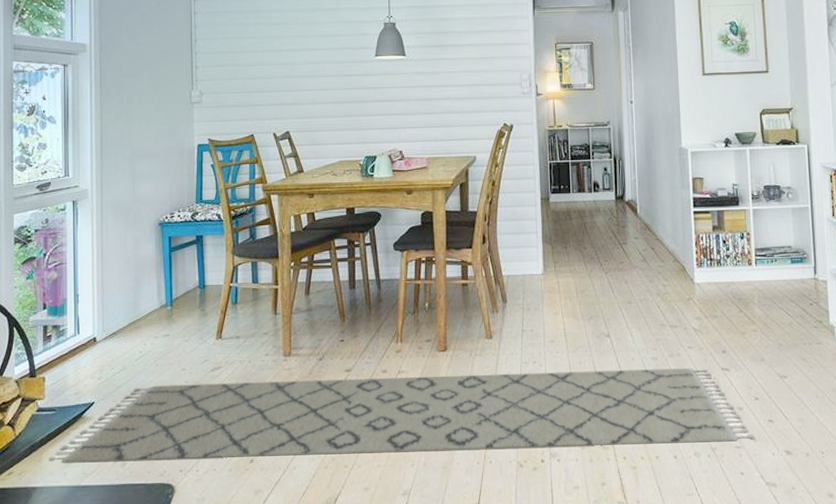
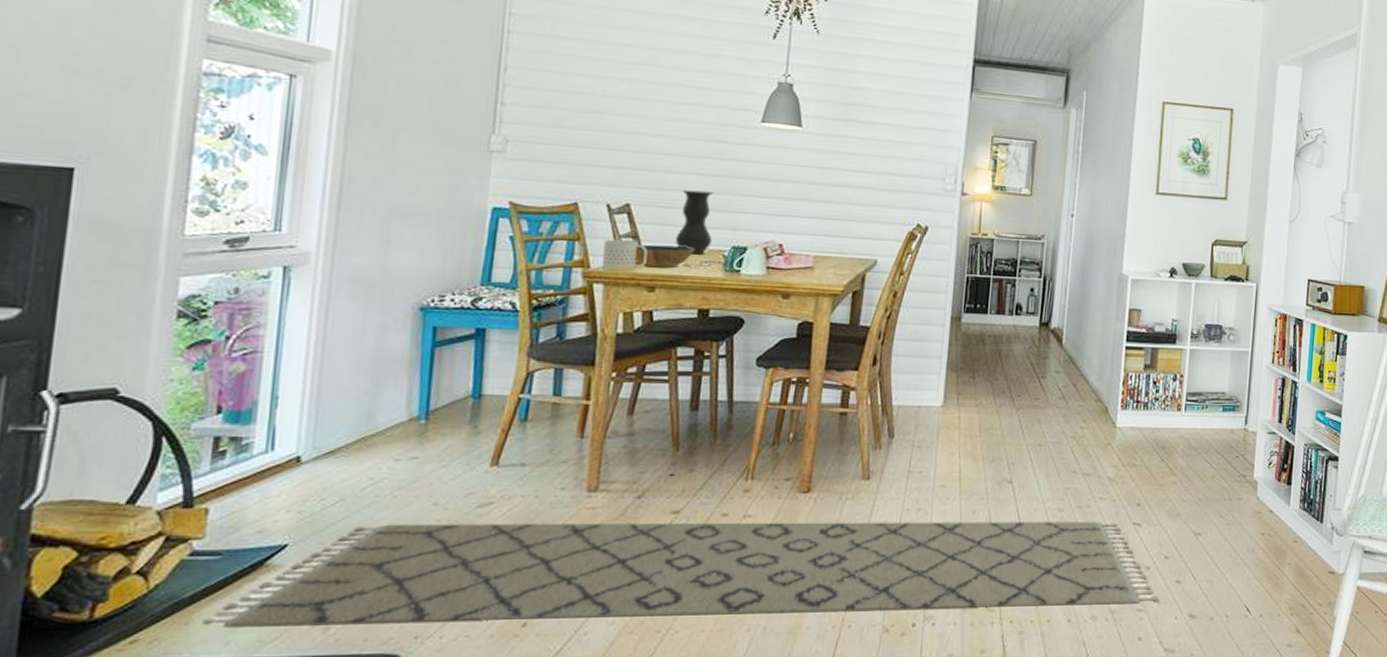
mug: none [274,159,306,184] -> present [602,239,648,272]
bowl: none [298,160,339,180] -> present [635,244,695,269]
vase: none [324,115,350,166] -> present [675,189,713,255]

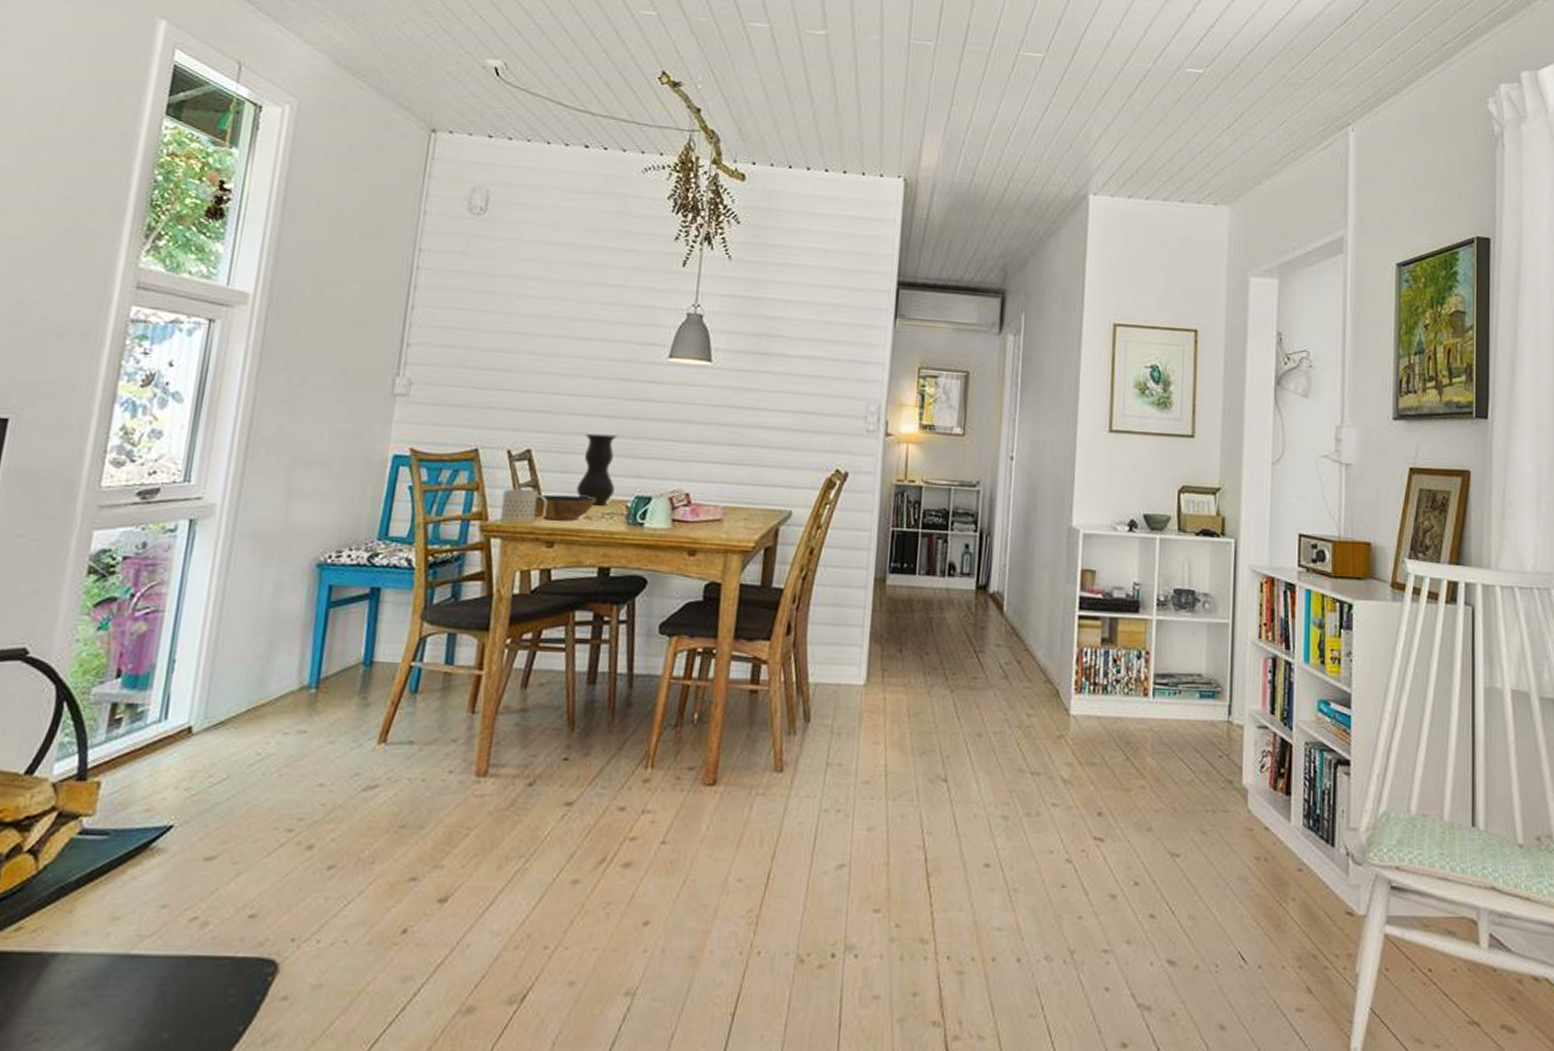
rug: present [202,522,1160,626] -> none [85,806,1130,943]

